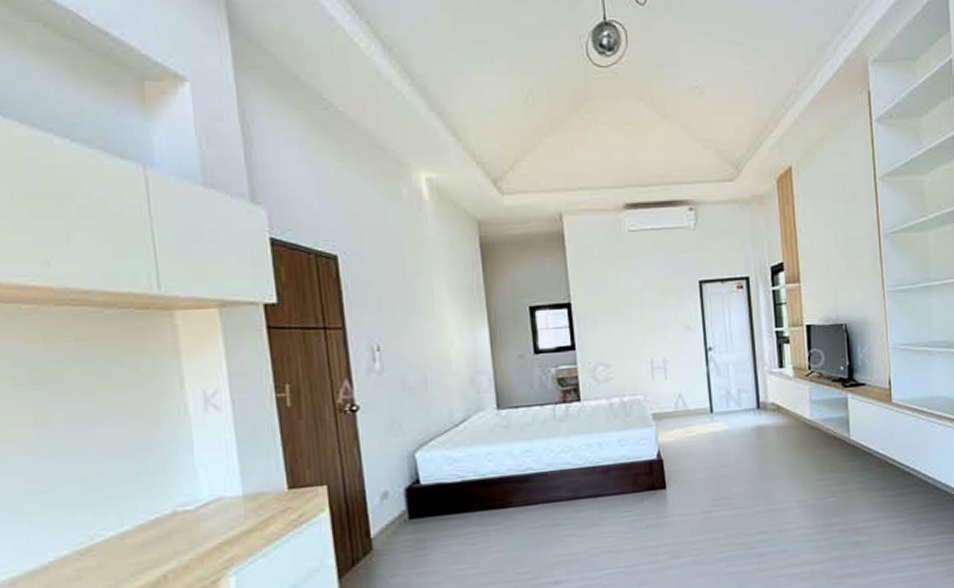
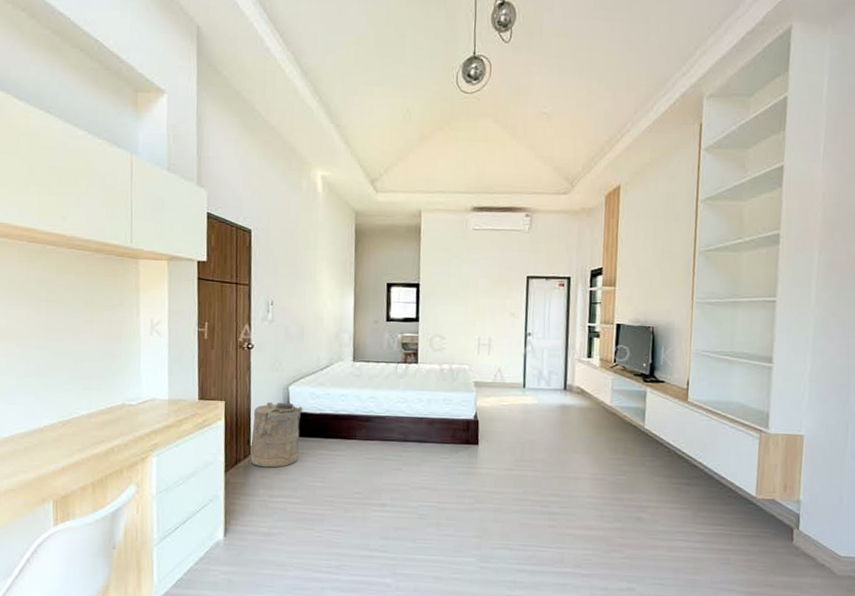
laundry hamper: none [369,474,439,564] -> present [250,402,303,468]

